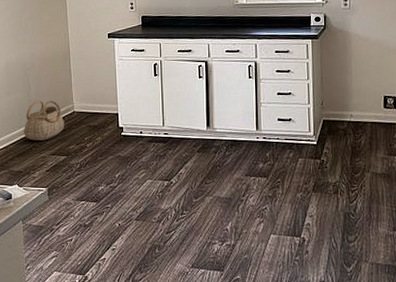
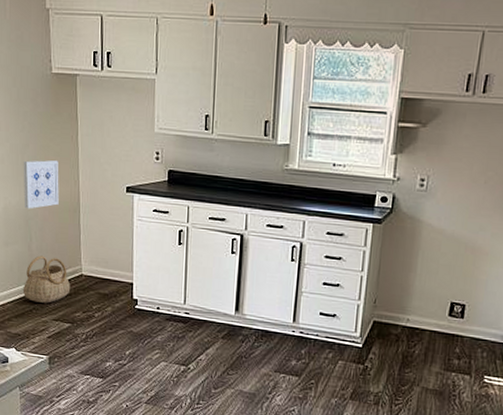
wall art: none [21,18,52,62] -> present [23,159,59,209]

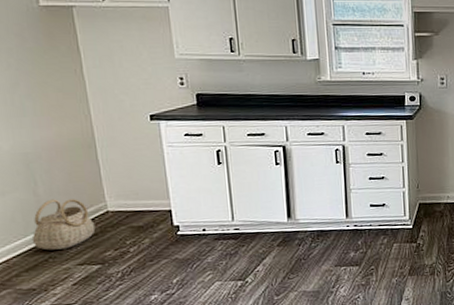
wall art: present [23,159,59,209] -> none [13,96,68,152]

